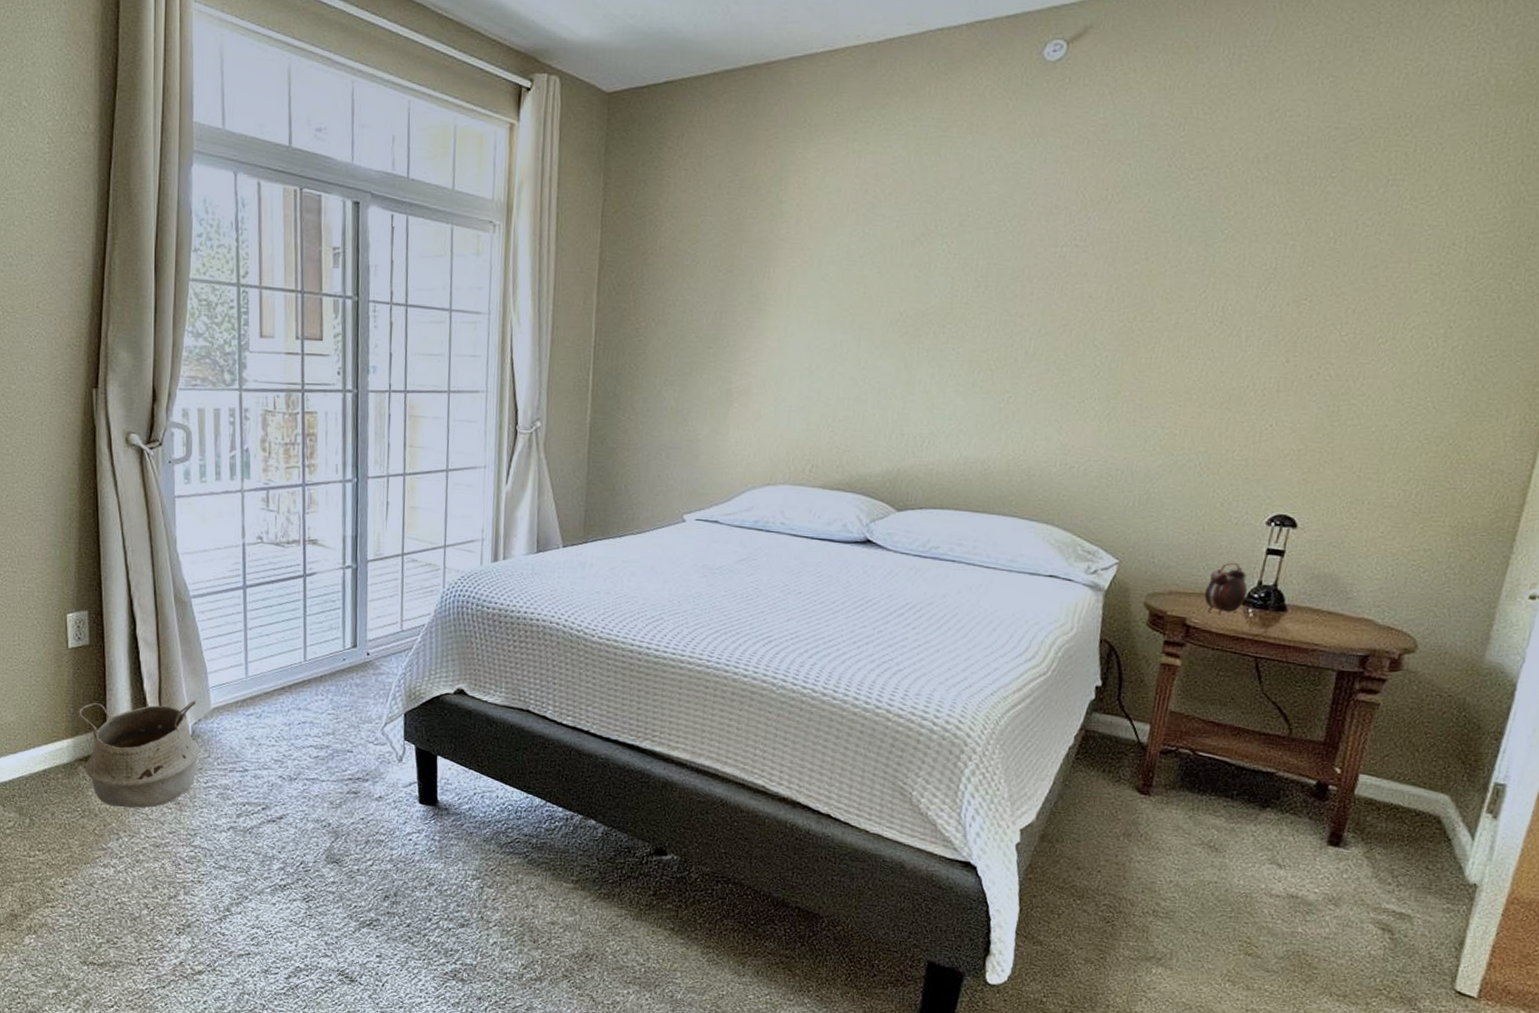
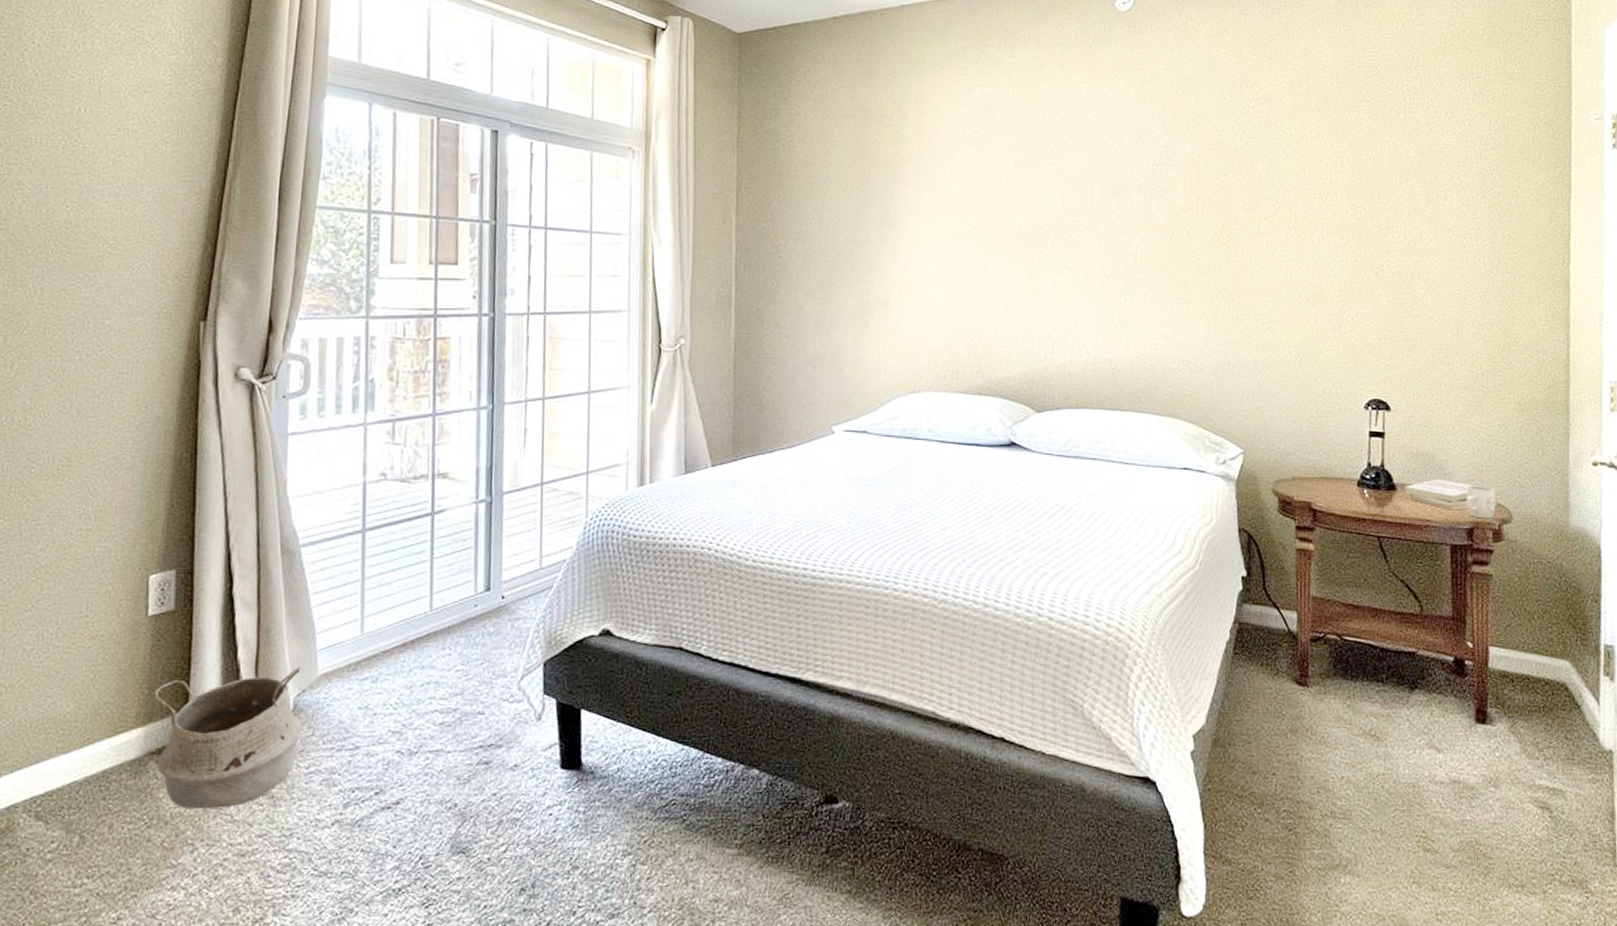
alarm clock: present [1204,562,1248,614] -> none [1324,446,1360,496]
books: none [1294,603,1403,637] -> present [1403,479,1497,510]
mug: none [1364,611,1404,648] -> present [1466,485,1496,519]

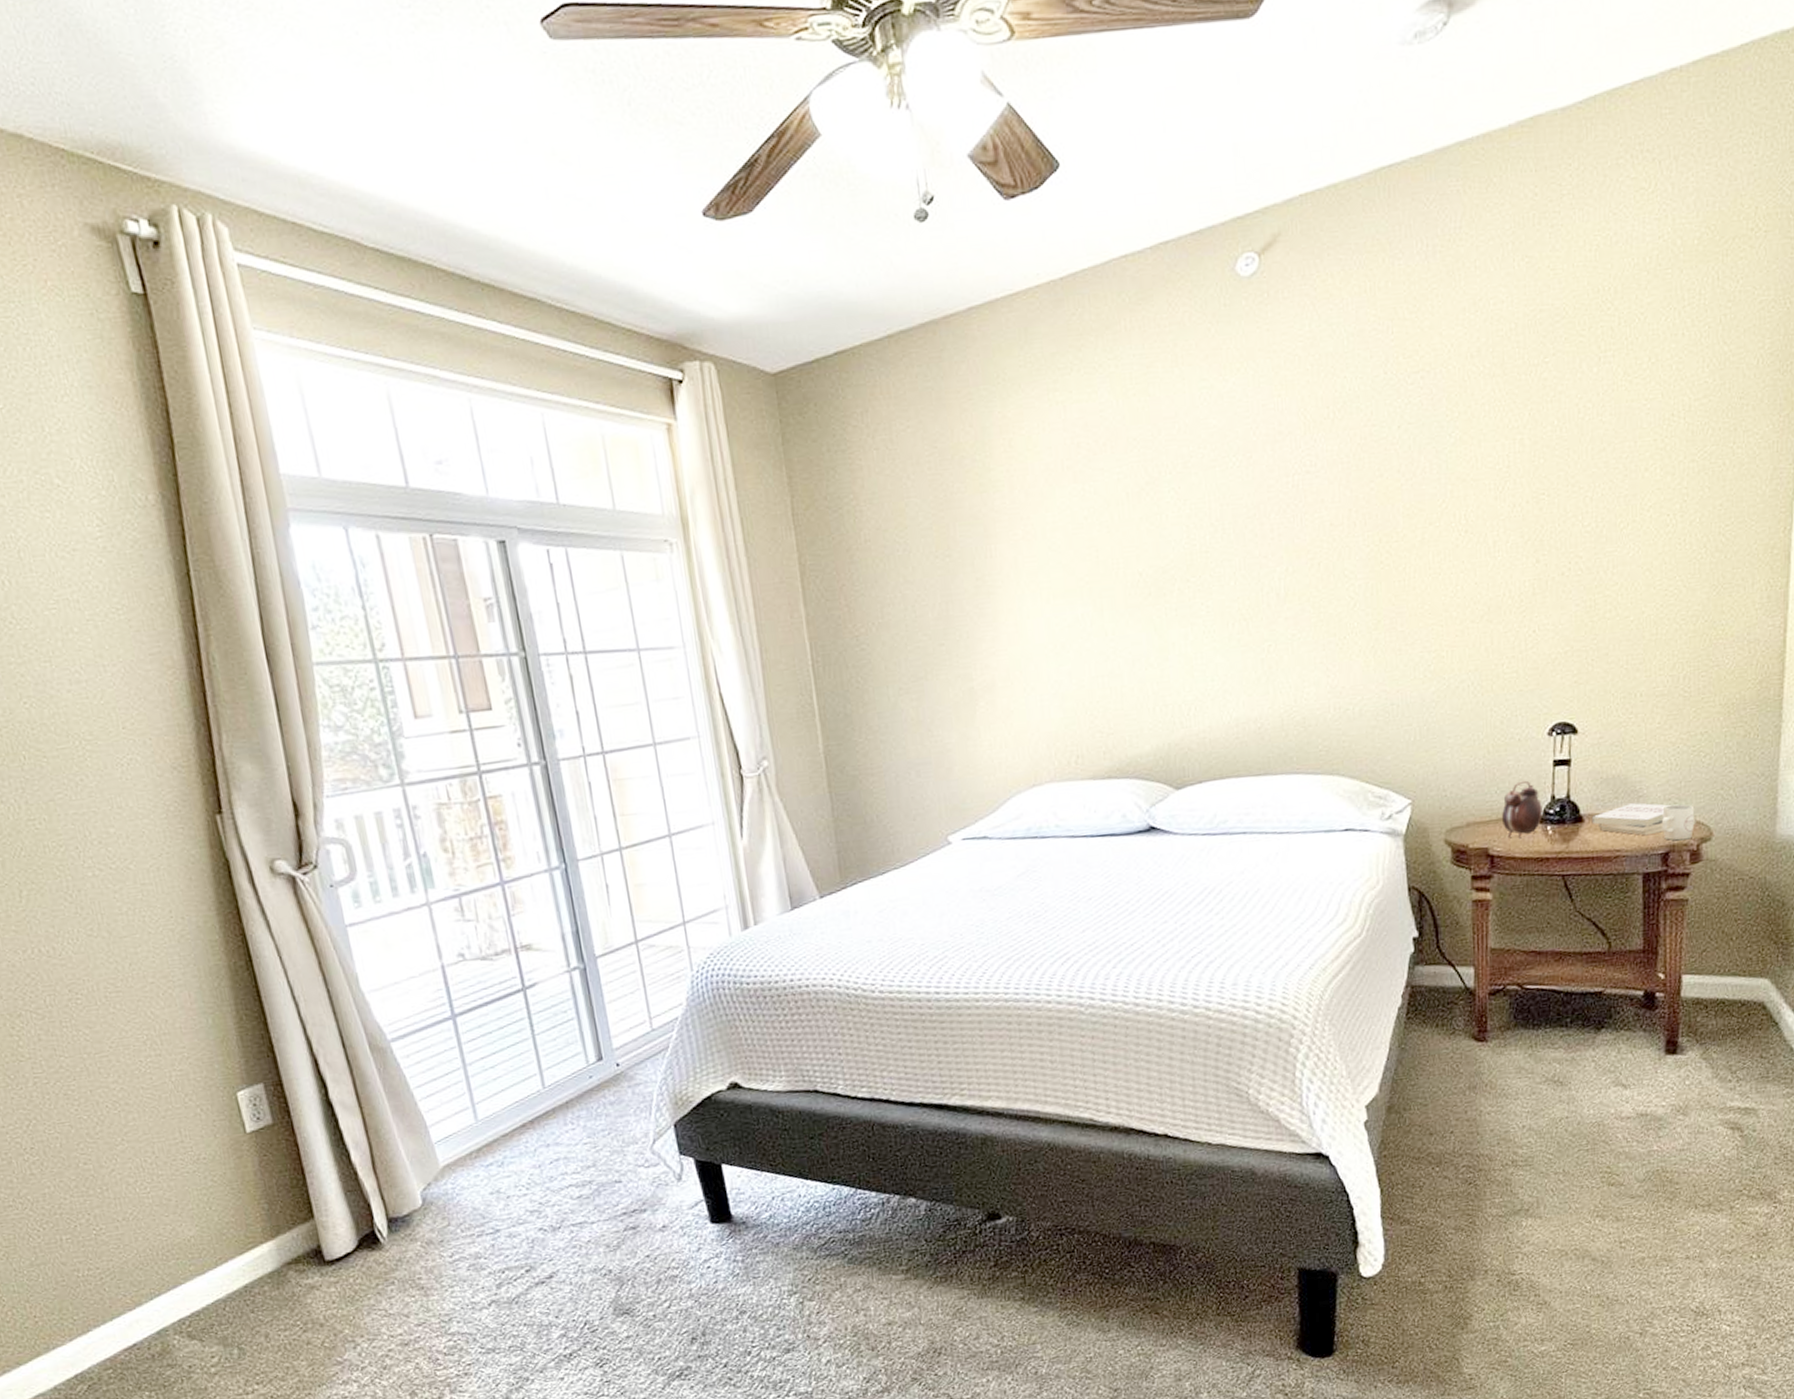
woven basket: present [154,666,303,808] -> none [274,1161,438,1310]
alarm clock: none [1324,446,1360,496] -> present [1502,780,1543,837]

